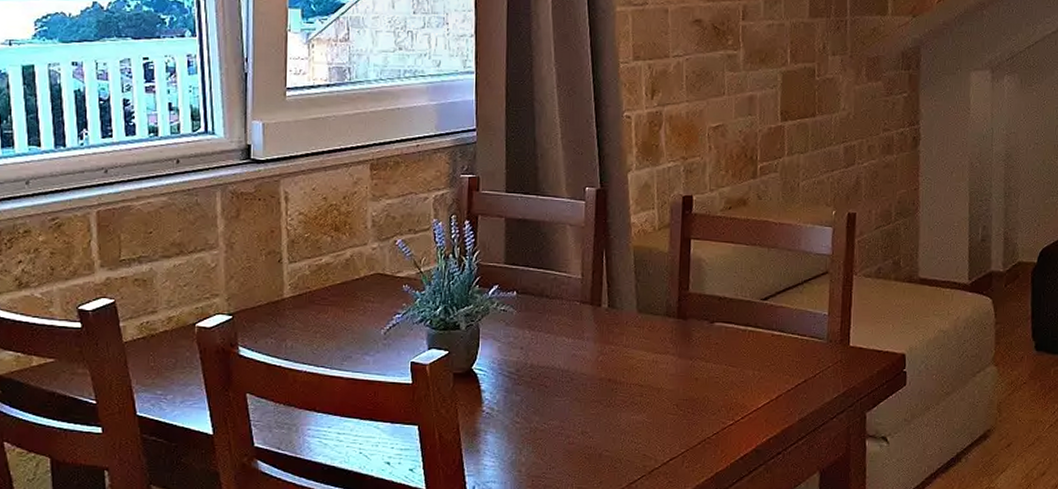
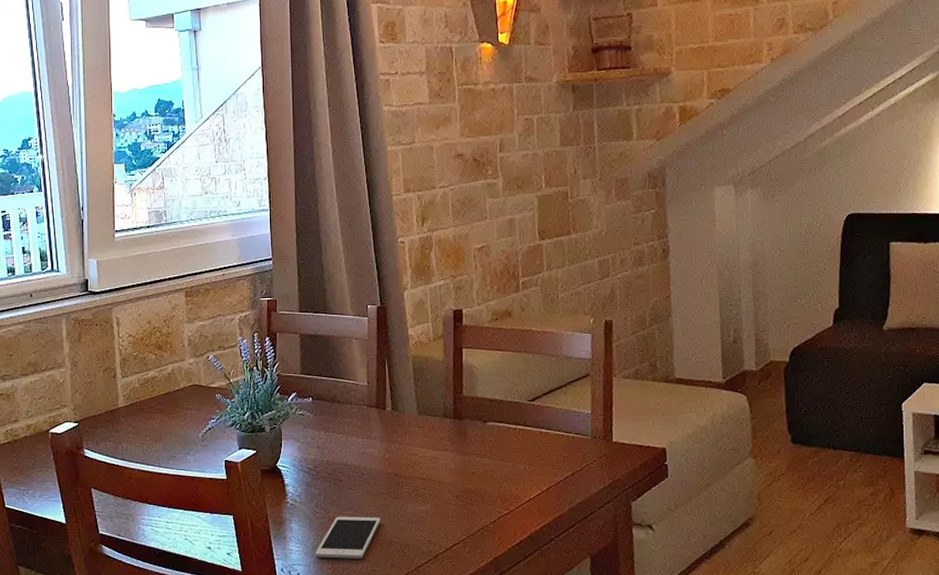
cell phone: none [513,427,591,475] -> present [315,516,381,559]

